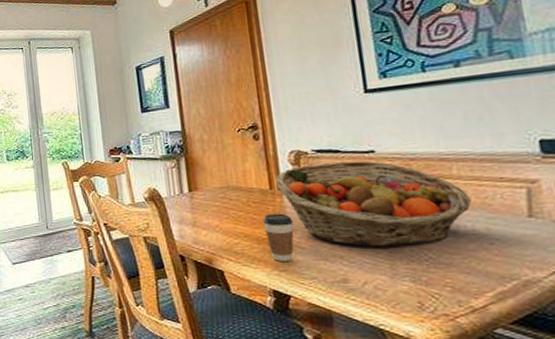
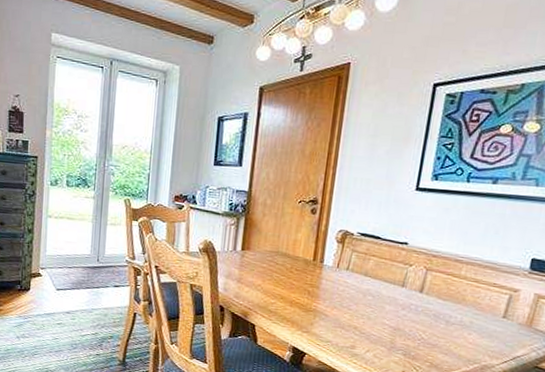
coffee cup: present [263,213,294,262] -> none [299,282,325,325]
fruit basket: present [275,160,471,248] -> none [319,245,468,327]

